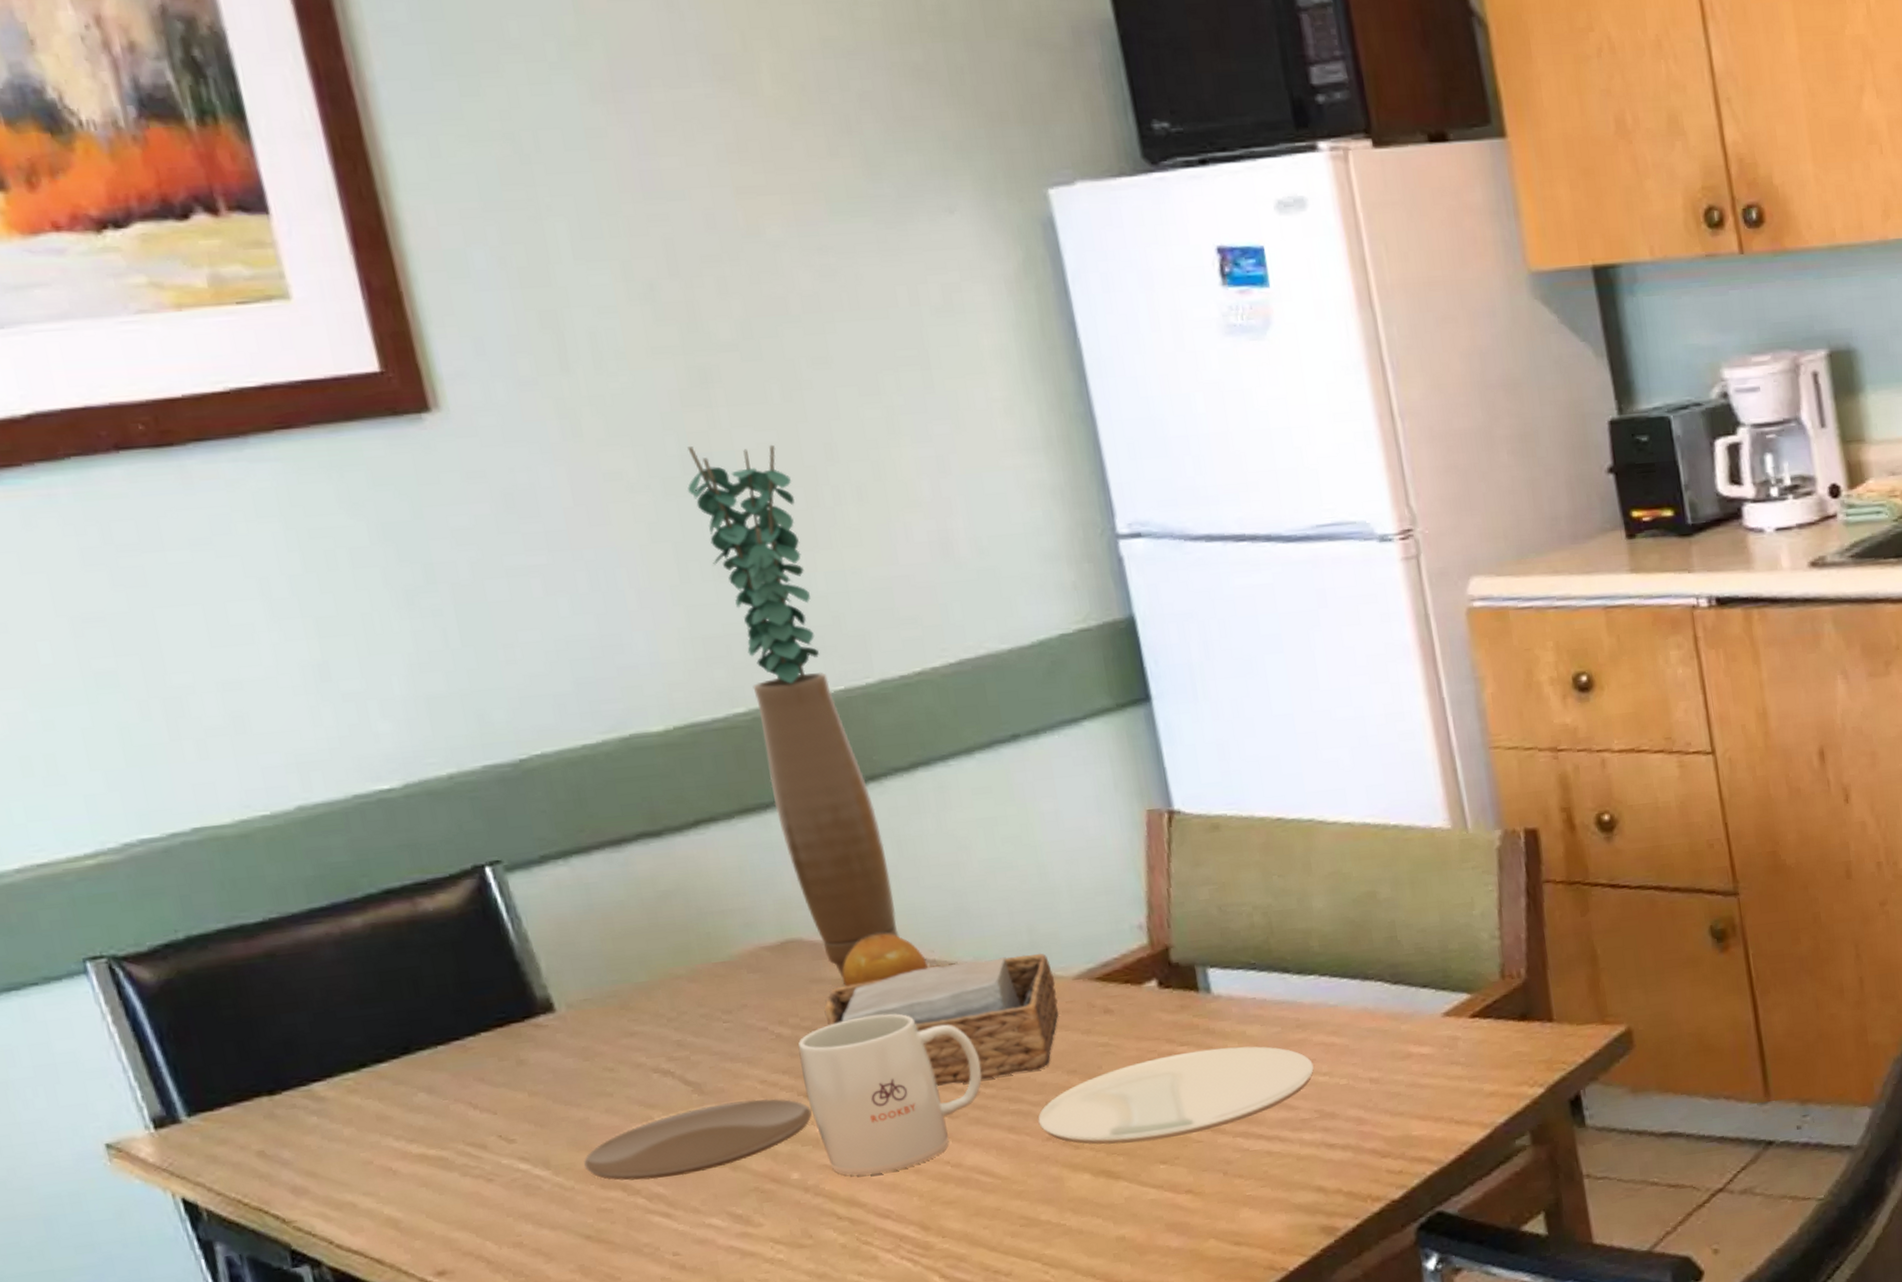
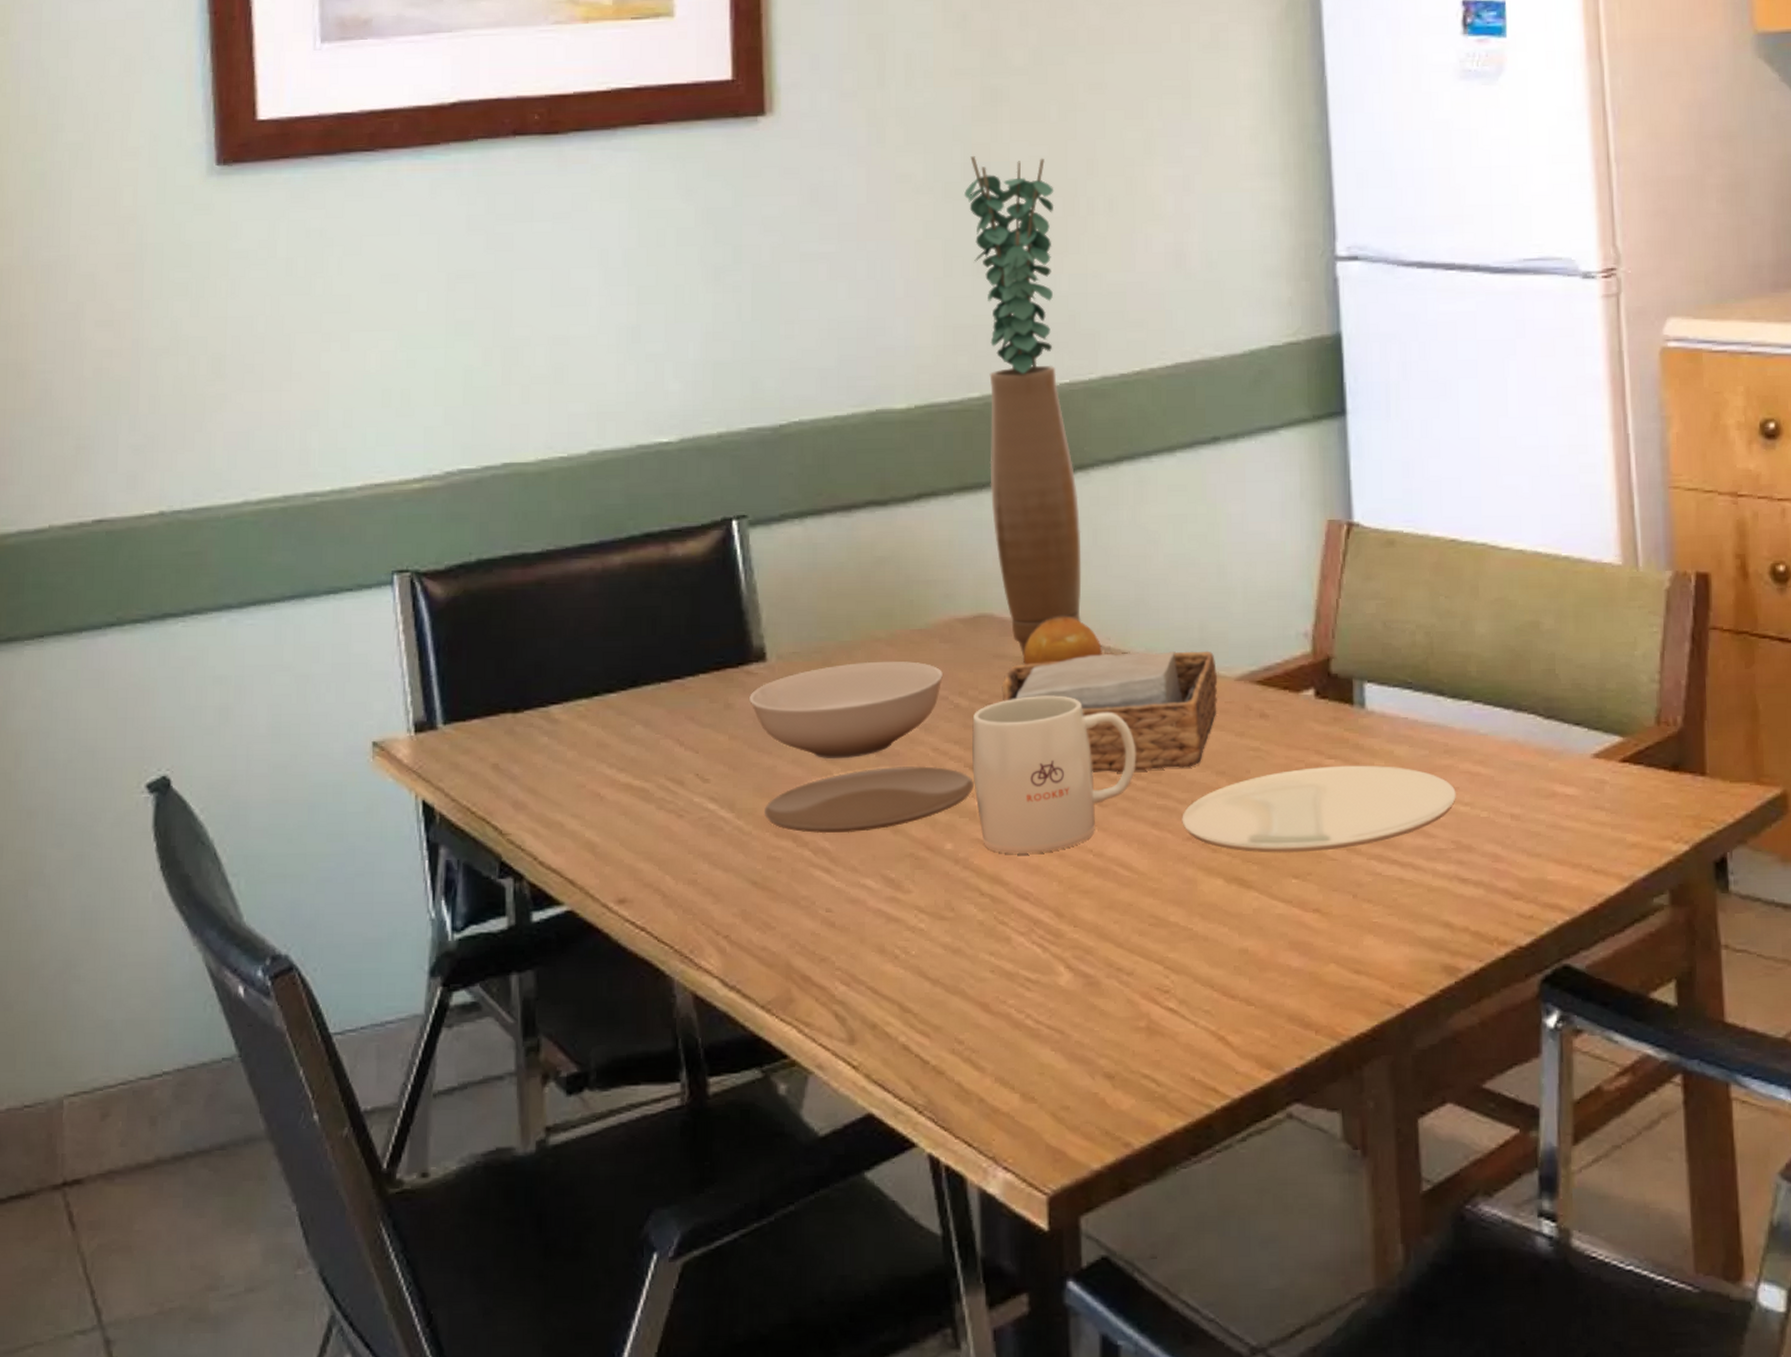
bowl: none [543,995,758,1104] -> present [749,661,943,759]

